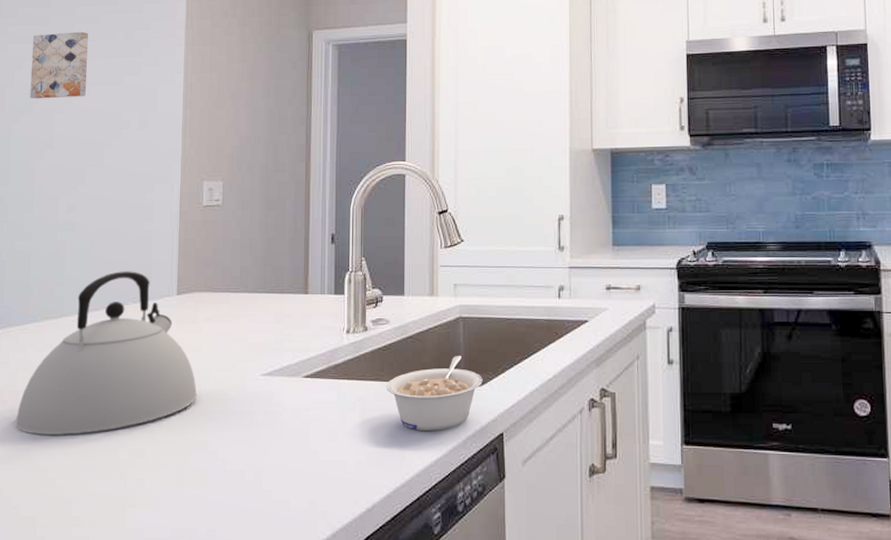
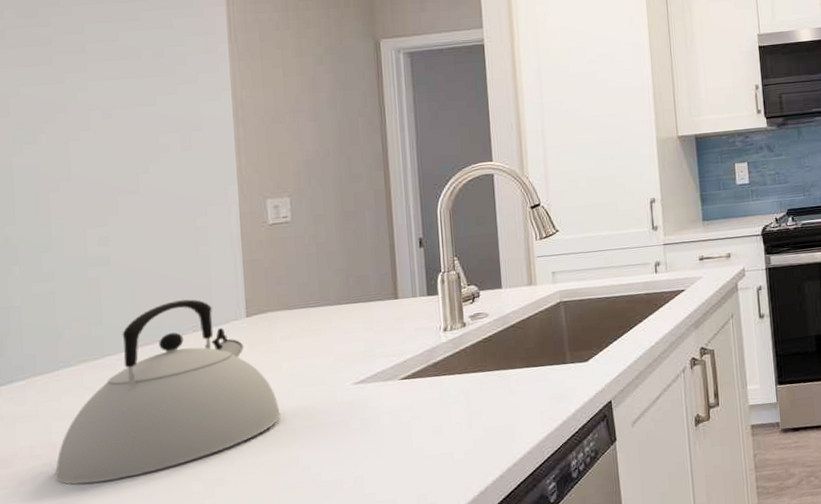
wall art: present [30,31,89,99] -> none [29,51,109,128]
legume: present [386,356,483,430] -> none [490,337,588,412]

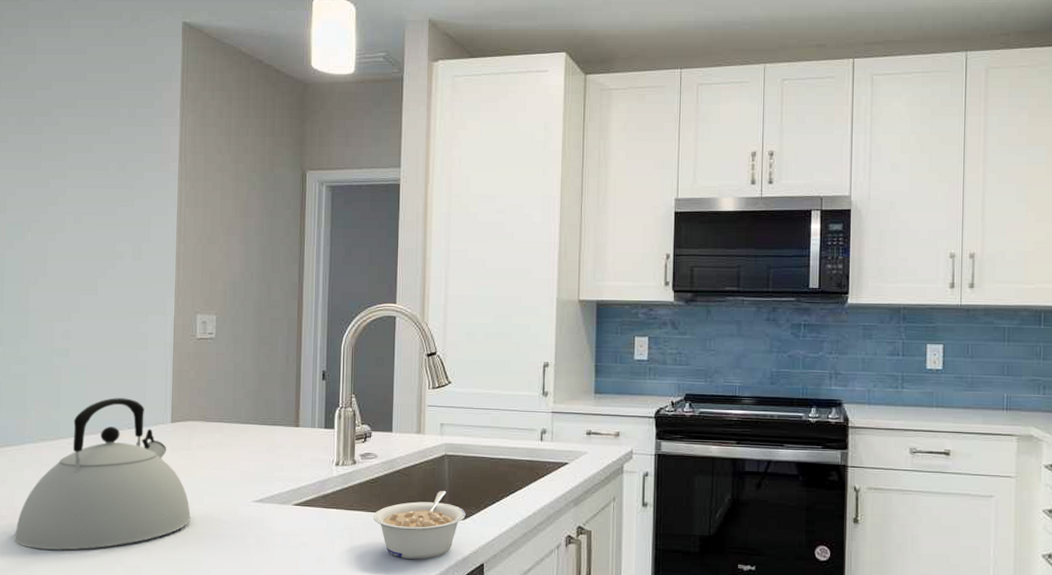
legume: none [490,337,588,412] -> present [373,491,466,559]

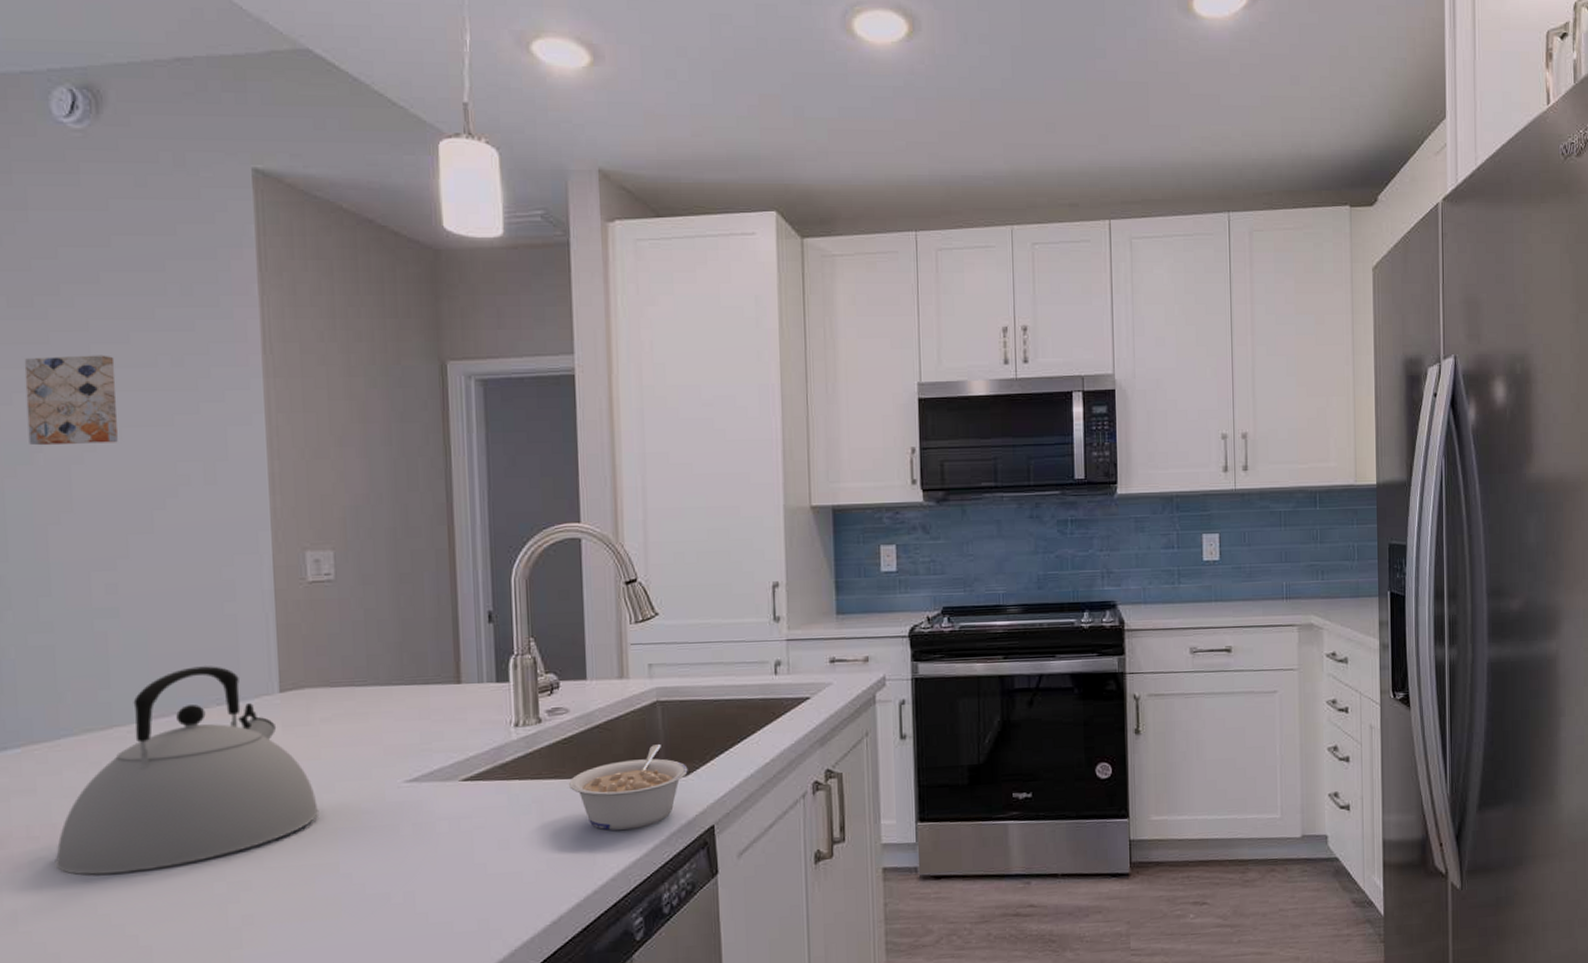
wall art: none [23,160,82,226] -> present [24,355,118,446]

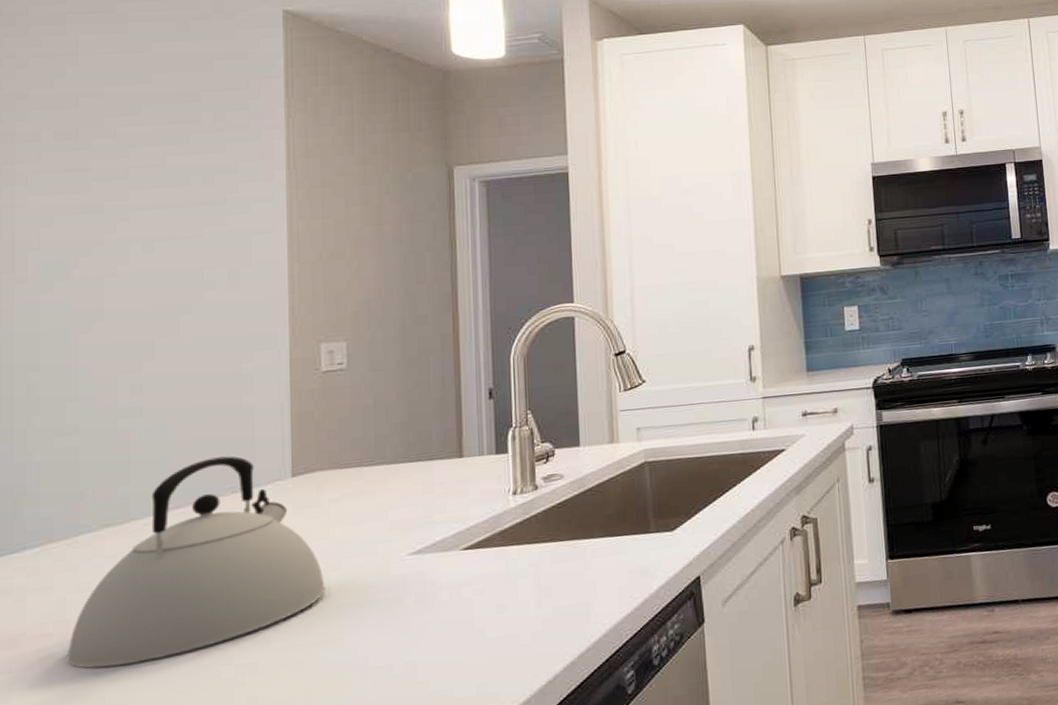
wall art: present [24,355,118,446] -> none [66,177,151,262]
legume: present [569,744,688,831] -> none [564,502,675,588]

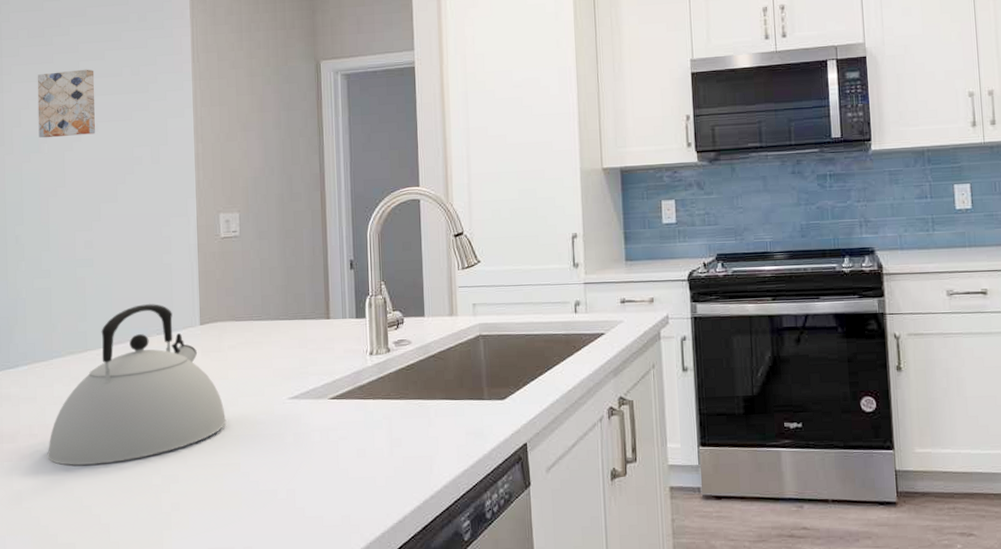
wall art: none [66,177,151,262] -> present [37,69,95,138]

